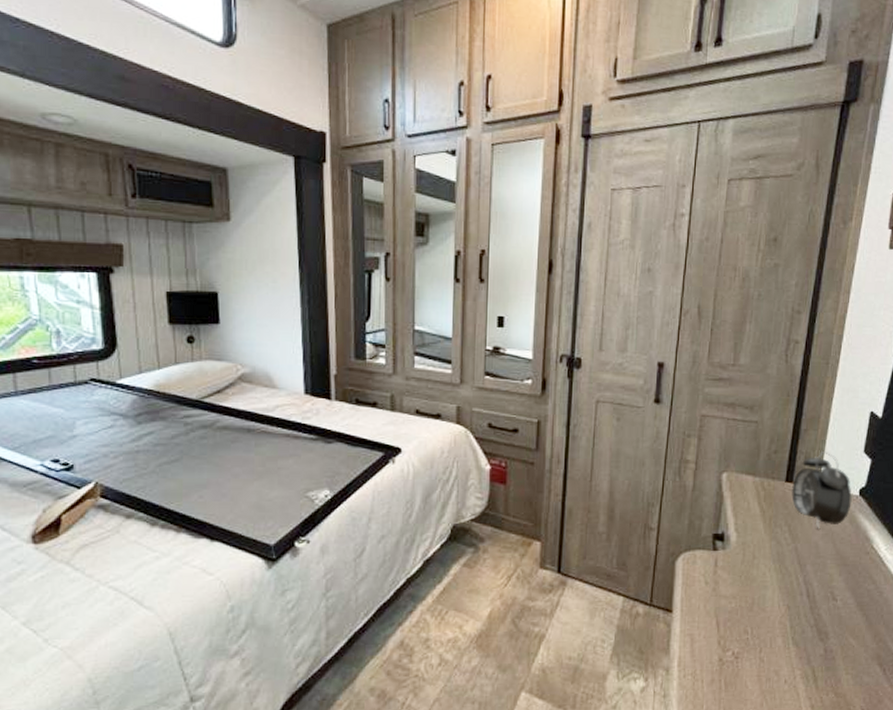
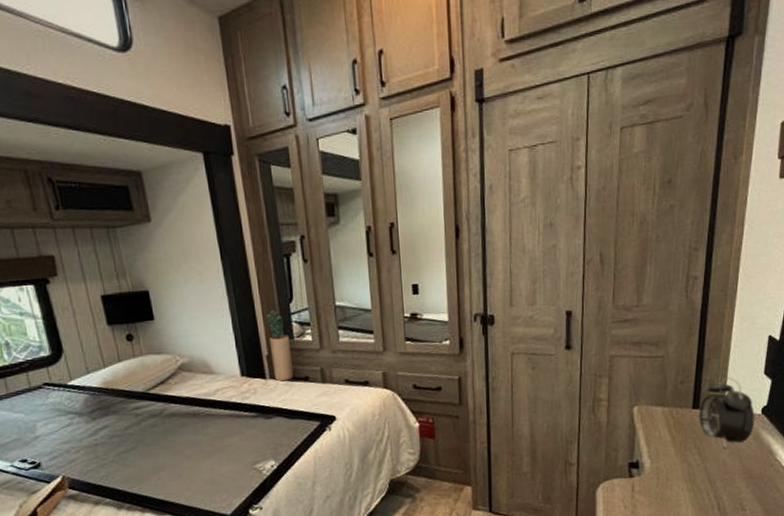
vase: none [339,323,362,405] -> present [266,306,294,382]

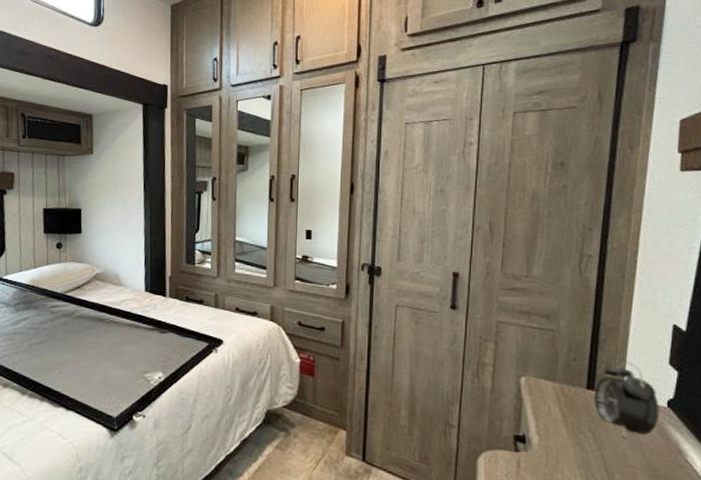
vase: present [266,306,294,382] -> none [173,234,192,302]

